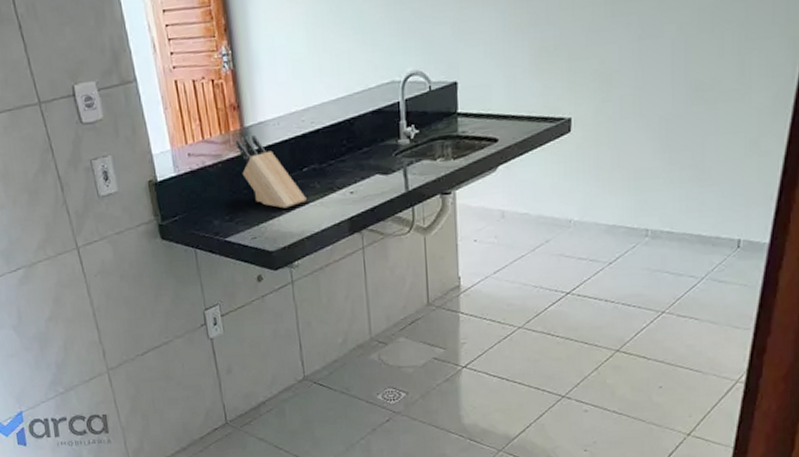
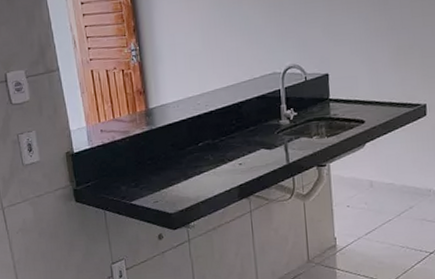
knife block: present [235,134,307,209] -> none [141,114,202,177]

